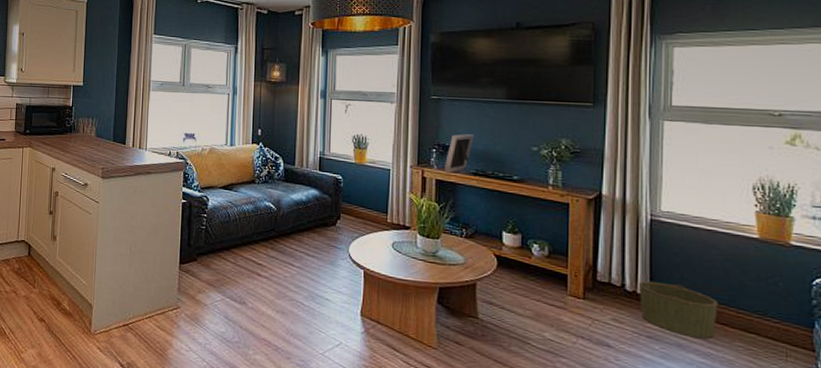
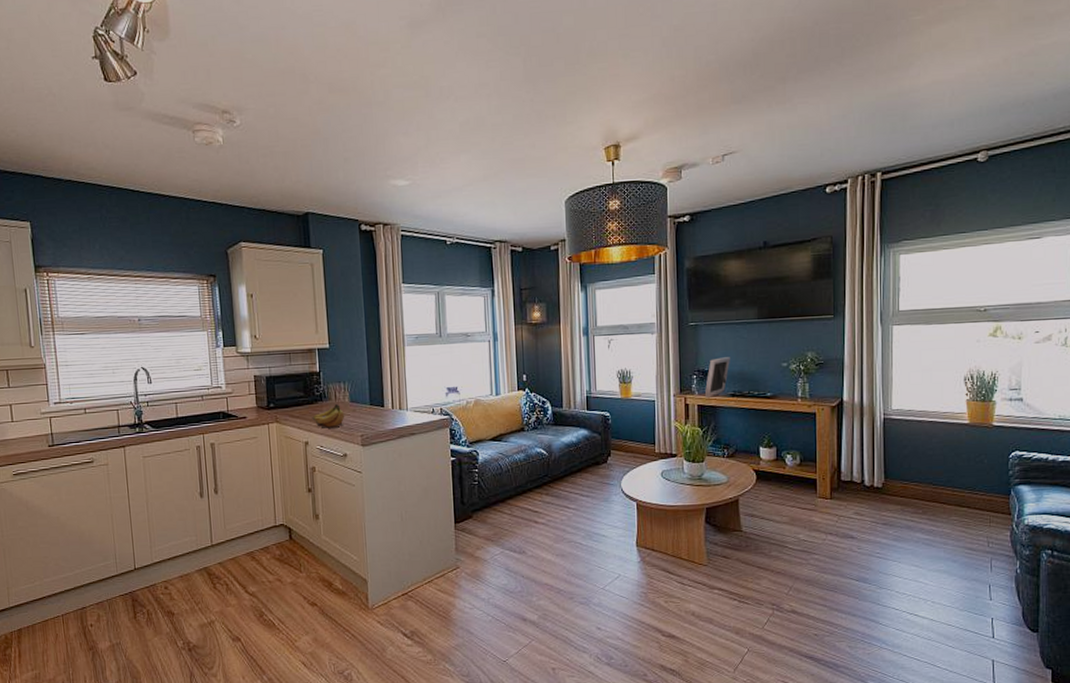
fruit: none [61,136,90,159] -> present [312,403,345,428]
basket: present [639,281,718,340] -> none [876,473,938,519]

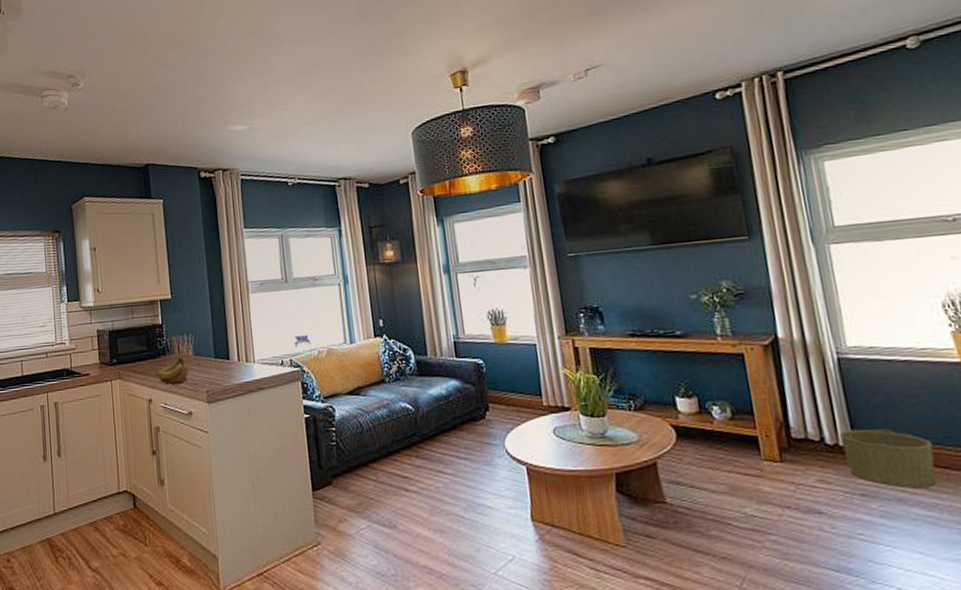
picture frame: present [704,357,730,398] -> none [596,290,624,339]
basket: none [876,473,938,519] -> present [840,427,936,489]

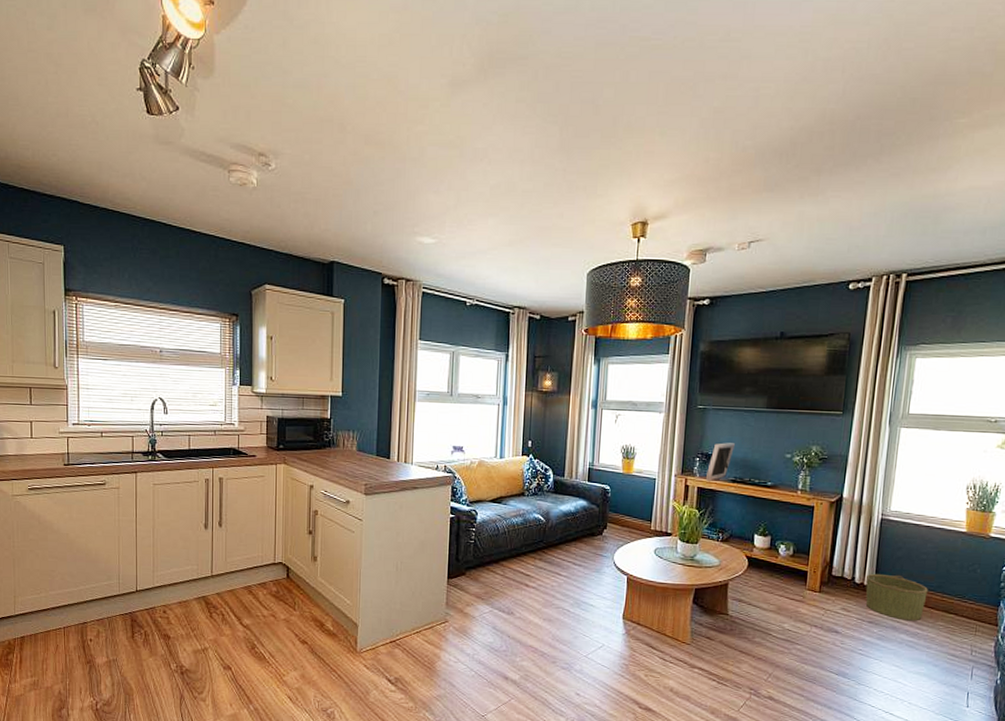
fruit: present [155,357,189,384] -> none [319,451,351,475]
picture frame: none [596,290,624,339] -> present [705,443,735,481]

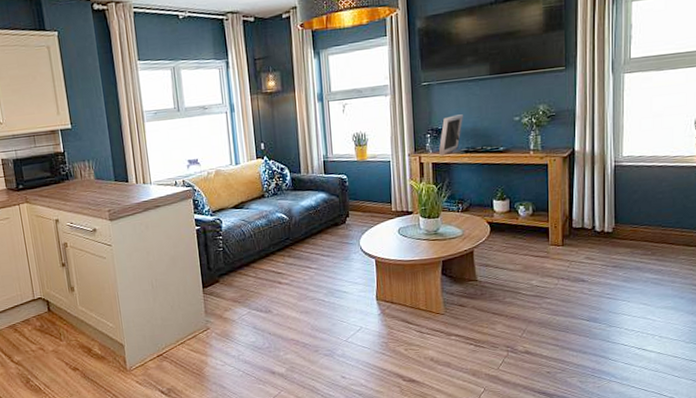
basket: present [865,573,928,621] -> none [606,217,667,260]

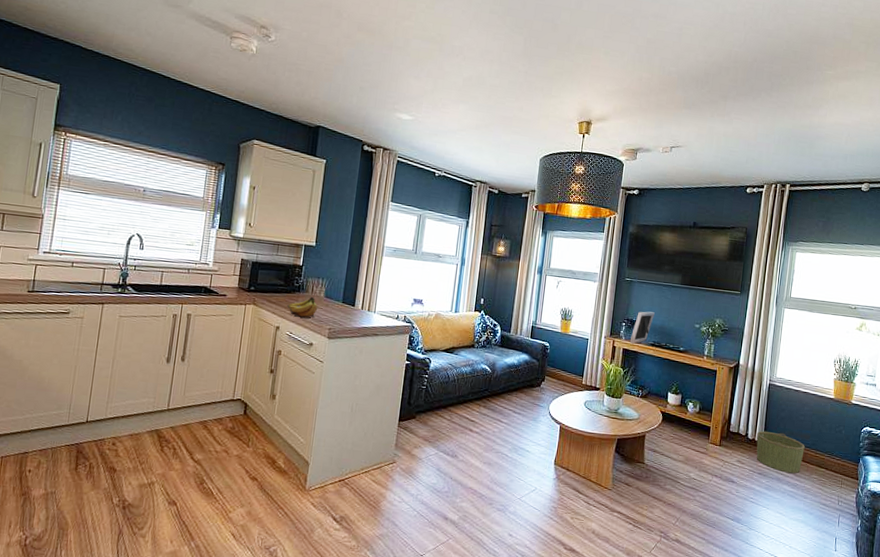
fruit: none [60,181,92,206] -> present [287,296,318,318]
basket: none [606,217,667,260] -> present [756,431,805,474]

